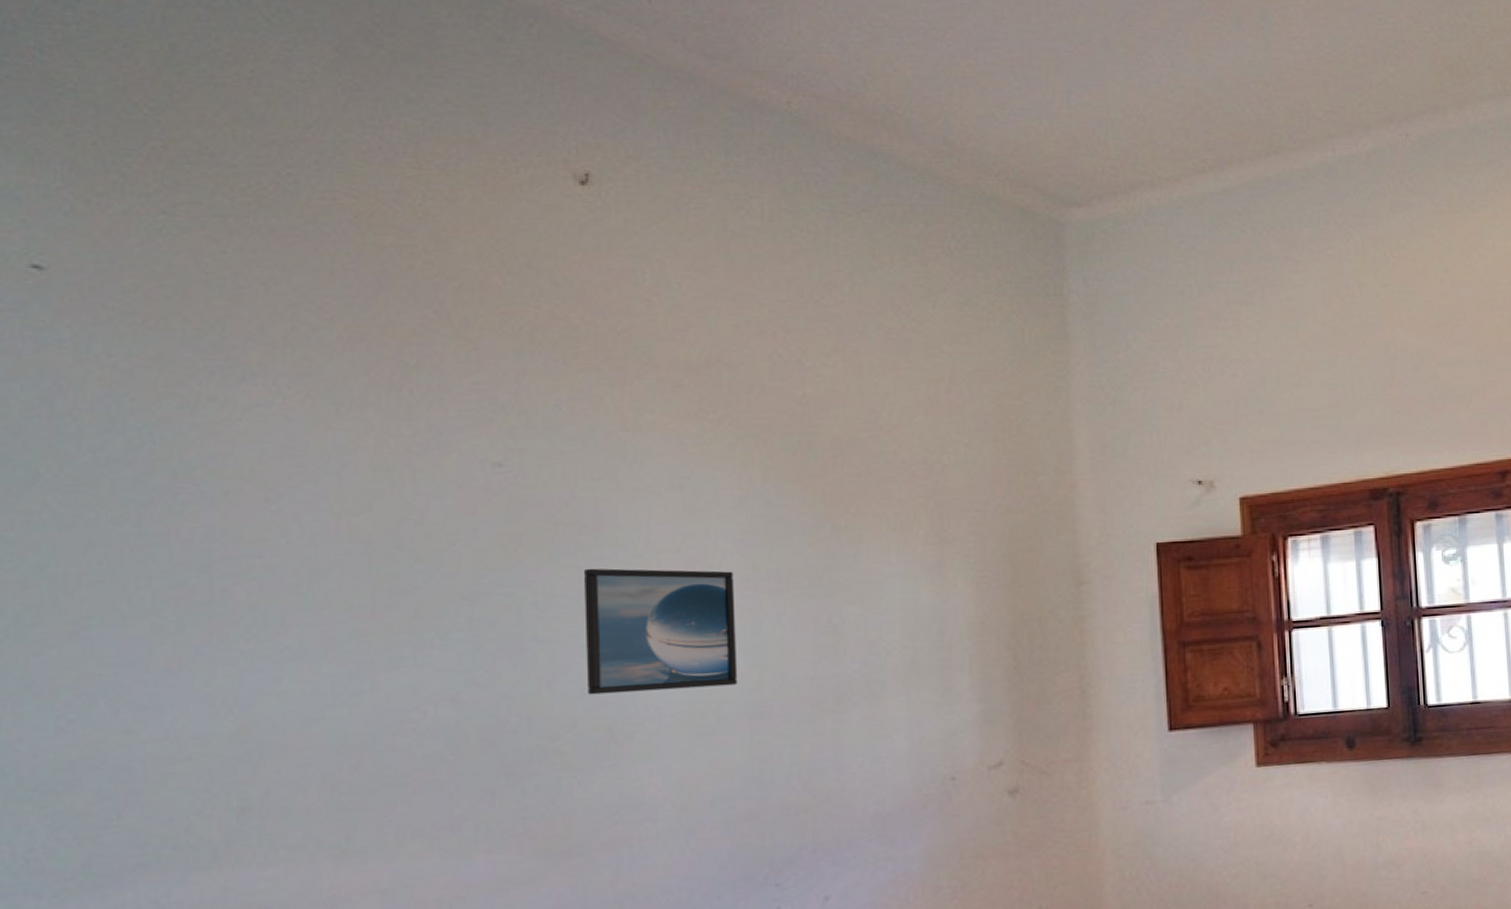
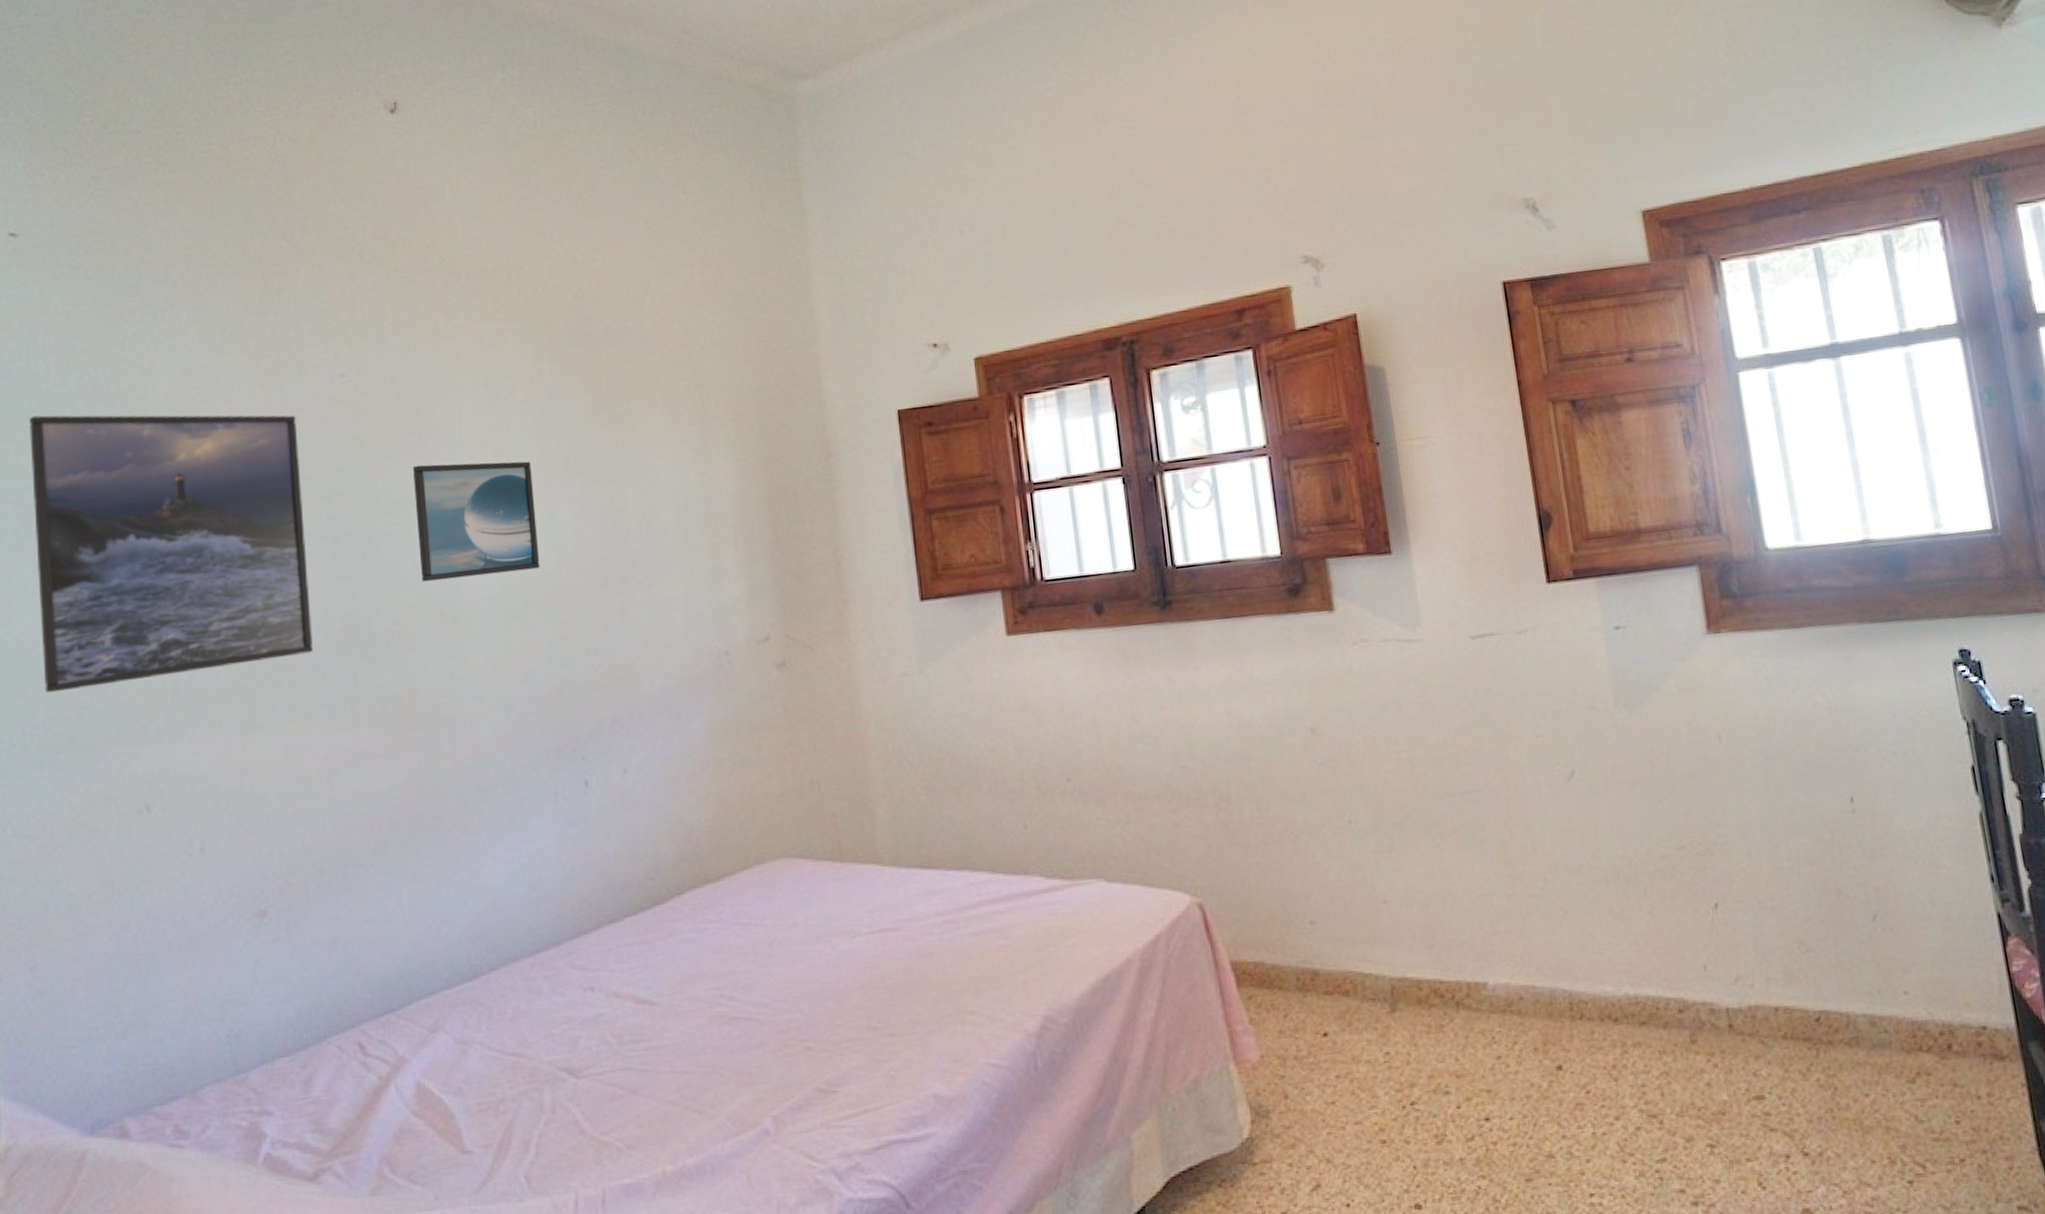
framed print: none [46,483,440,810] -> present [29,414,313,693]

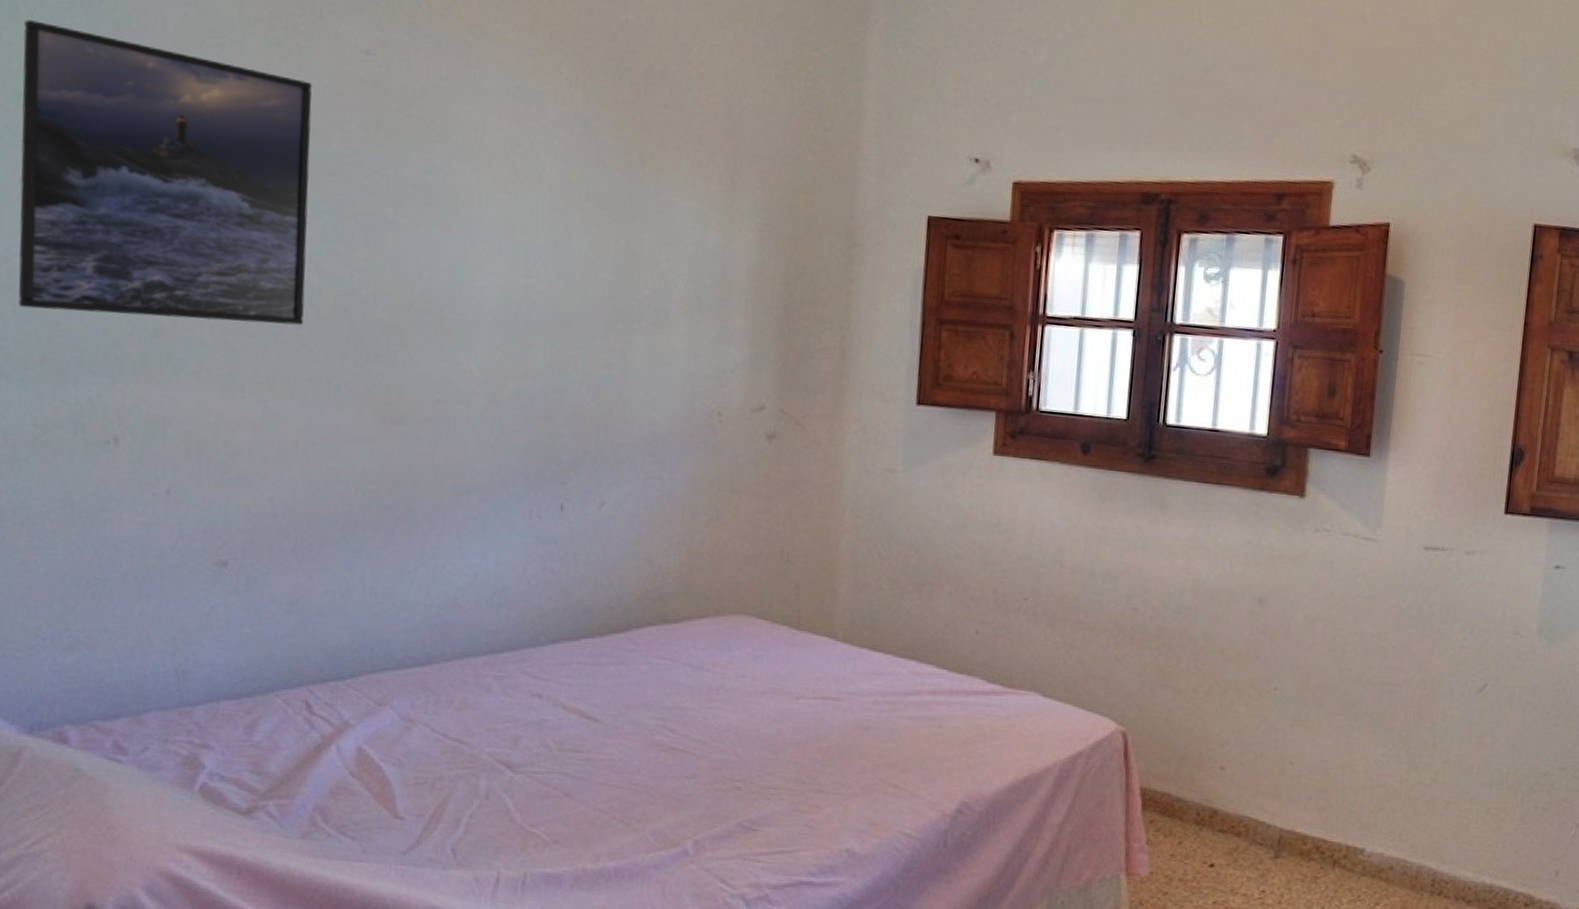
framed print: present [412,461,540,582] -> none [423,162,551,292]

